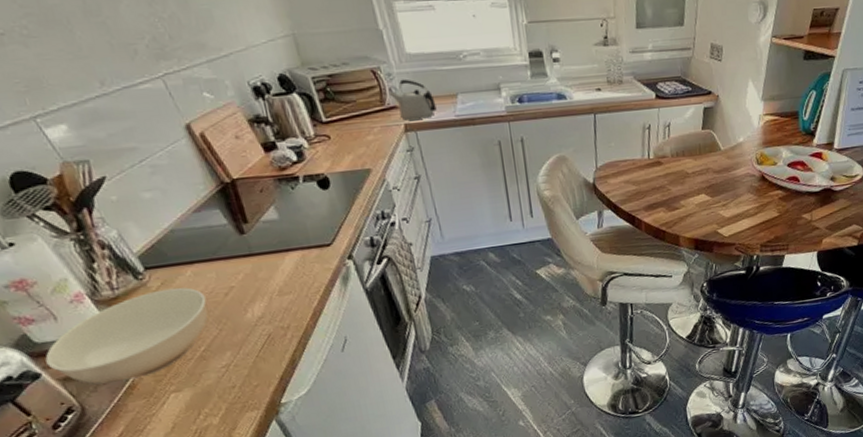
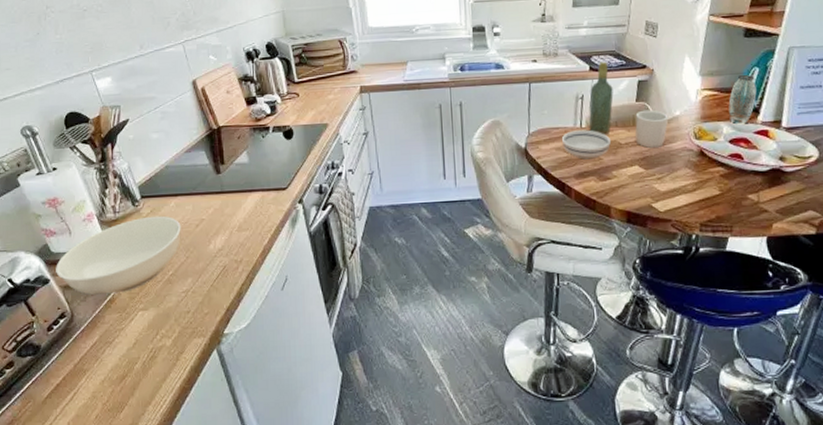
kettle: present [390,78,437,122] -> none [352,48,389,84]
bowl: none [629,160,679,191] -> present [561,130,612,160]
wine bottle: none [656,88,680,166] -> present [588,62,614,135]
mug: none [701,137,733,176] -> present [634,110,669,148]
vase: none [787,98,813,149] -> present [728,75,757,125]

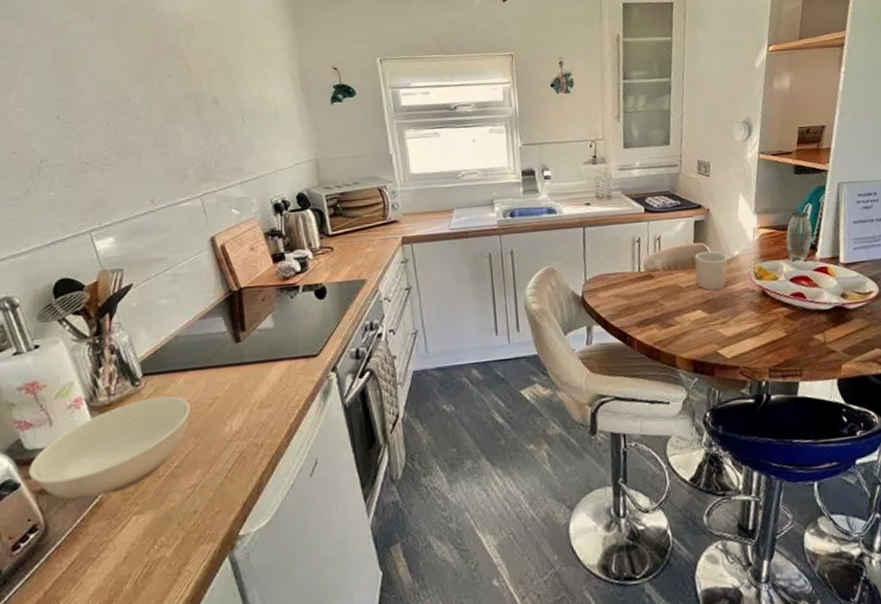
bowl: present [561,130,612,160] -> none [619,274,672,306]
wine bottle: present [588,62,614,135] -> none [646,202,671,280]

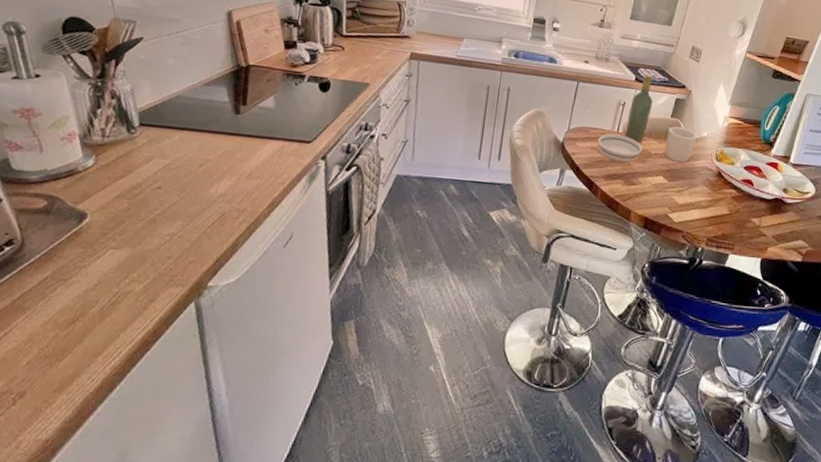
bowl: present [29,395,190,500] -> none [12,147,182,226]
bowl: none [619,274,672,306] -> present [597,133,643,164]
wine bottle: none [646,202,671,280] -> present [624,75,653,143]
vase: present [786,211,813,263] -> none [747,110,775,155]

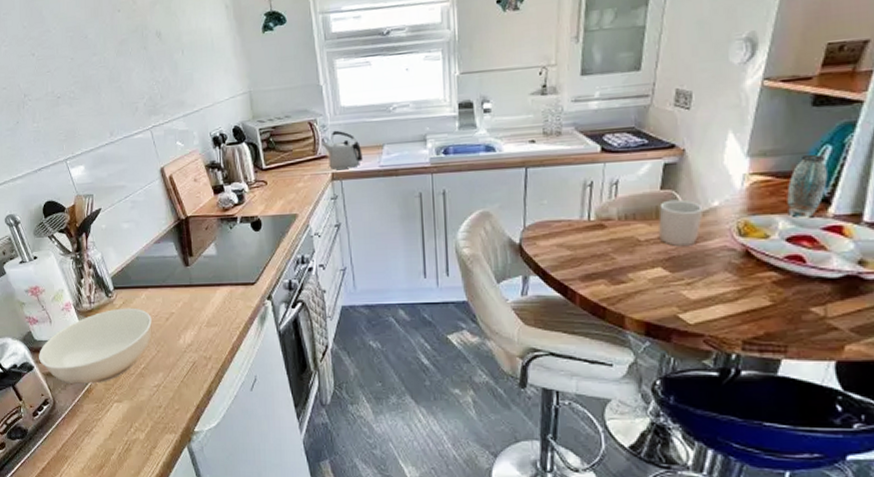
bowl: none [12,147,182,226] -> present [39,308,152,384]
kettle: none [407,15,444,52] -> present [322,130,363,171]
bowl: present [597,133,643,164] -> none [564,223,628,259]
wine bottle: present [624,75,653,143] -> none [598,141,631,230]
vase: none [747,110,775,155] -> present [786,155,828,219]

